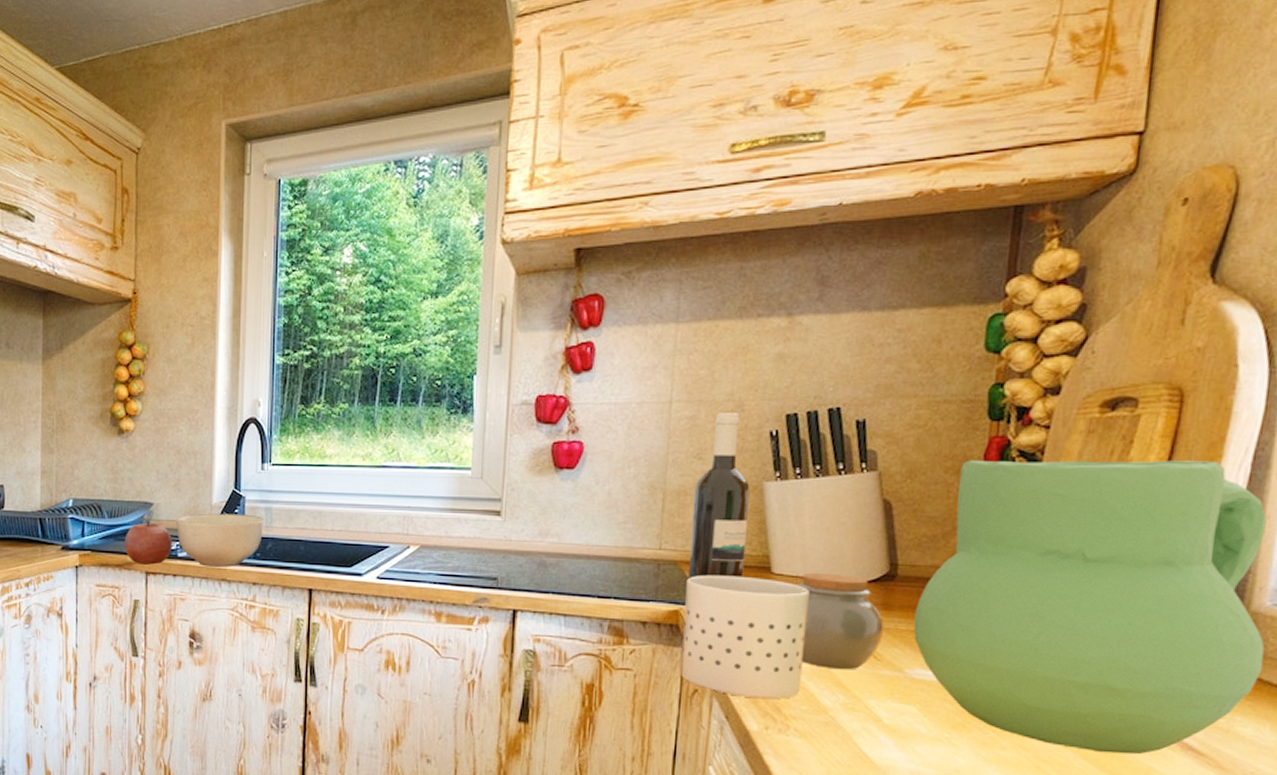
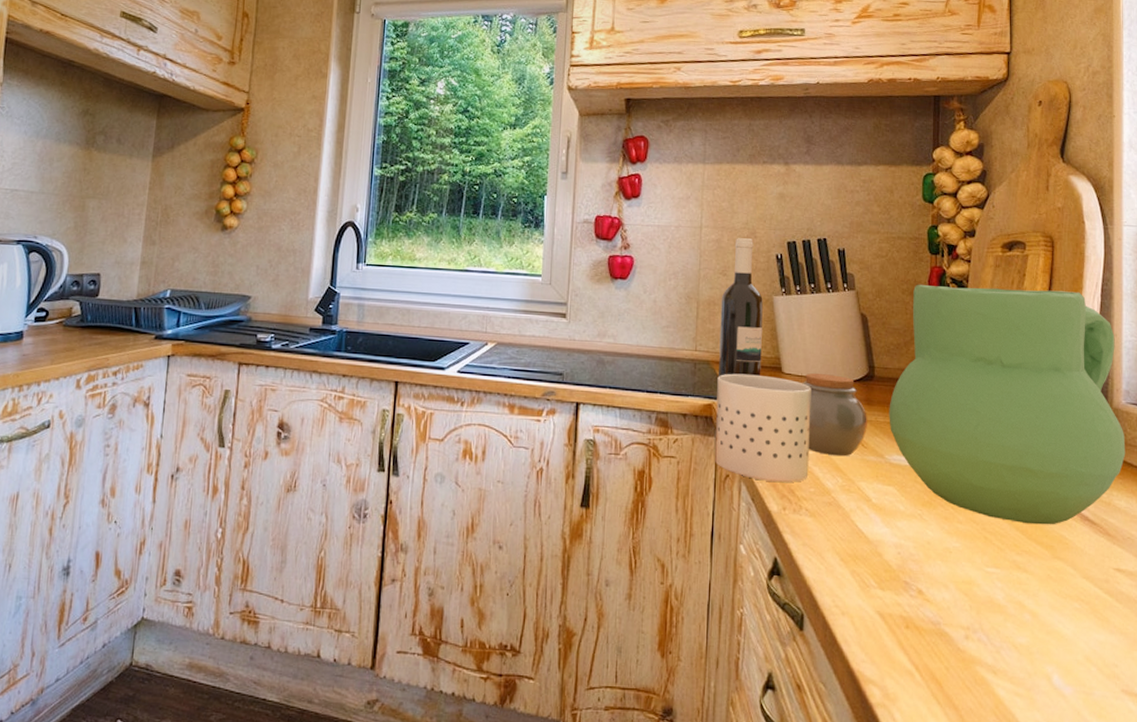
fruit: present [124,518,172,566] -> none [219,311,268,357]
bowl: present [175,513,264,567] -> none [271,307,357,360]

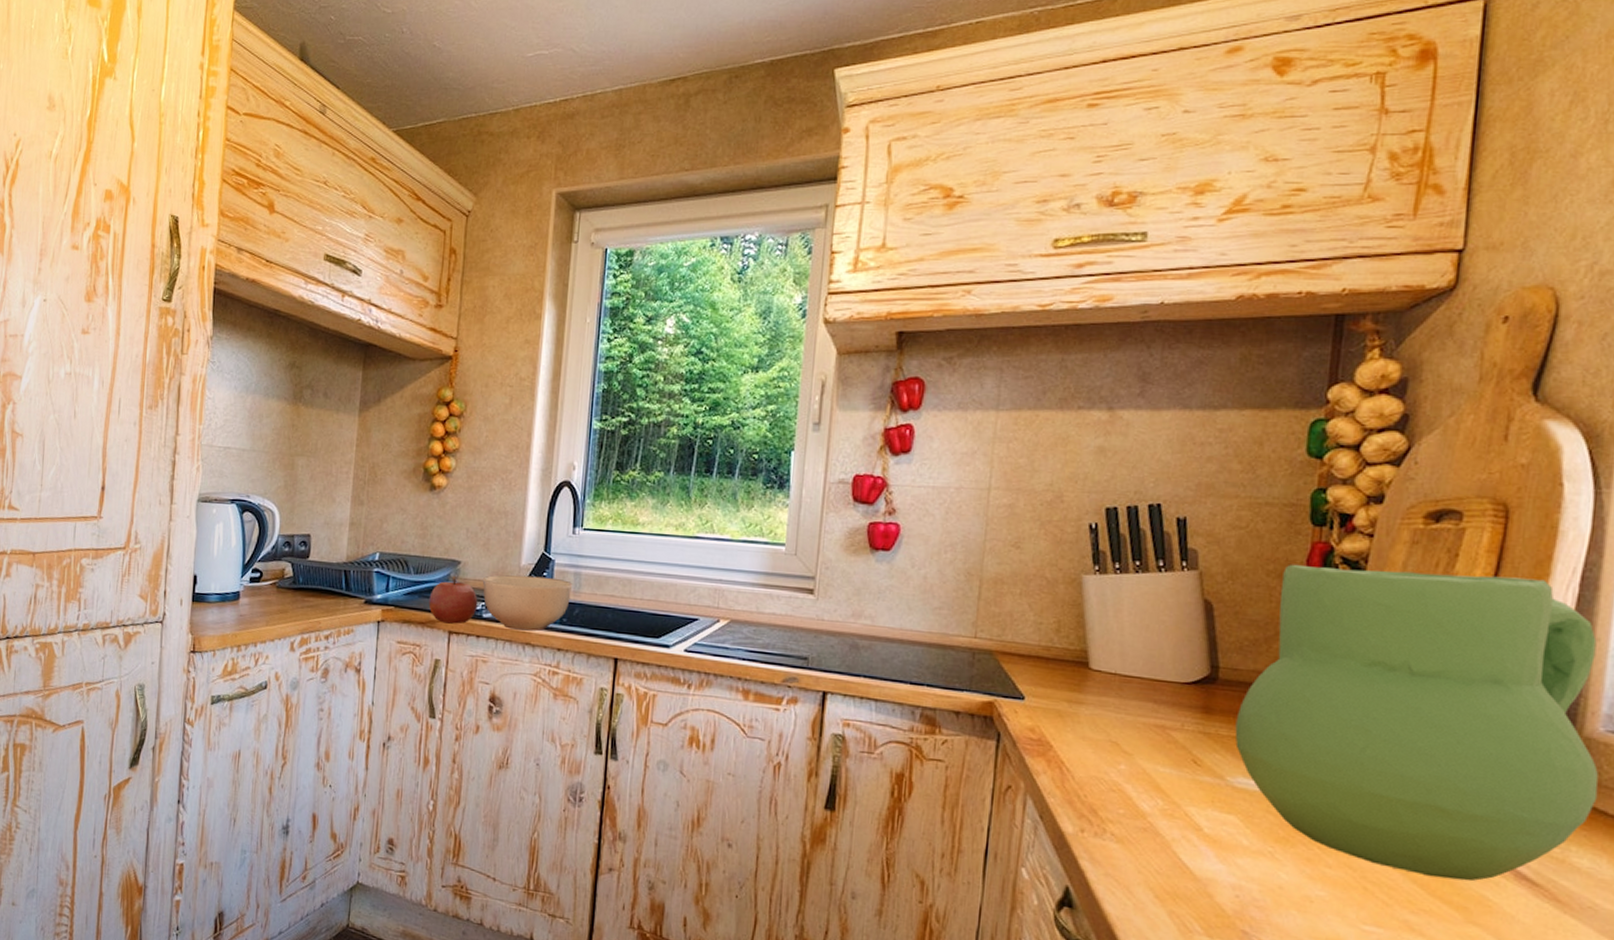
fruit: none [219,311,268,357] -> present [428,576,478,625]
bowl: none [271,307,357,360] -> present [482,575,573,632]
mug: present [715,373,811,483] -> none [994,667,1128,801]
wine bottle: present [718,238,763,377] -> none [1002,502,1068,671]
jar: present [802,373,867,457] -> none [1115,671,1204,775]

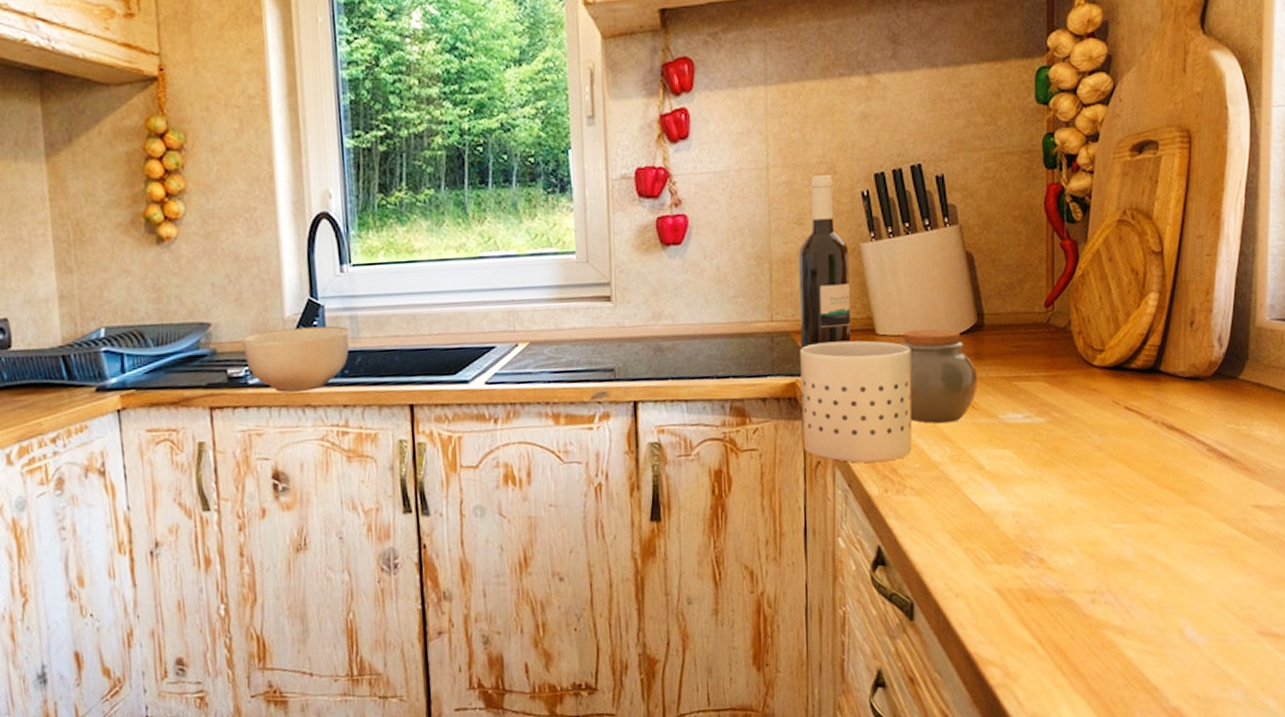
fruit: present [428,576,478,625] -> none [178,342,241,400]
mug: none [994,667,1128,801] -> present [800,340,912,463]
wine bottle: none [1002,502,1068,671] -> present [798,175,851,350]
jar: none [1115,671,1204,775] -> present [900,329,977,424]
ceramic jug: present [1234,564,1599,881] -> none [1002,194,1269,471]

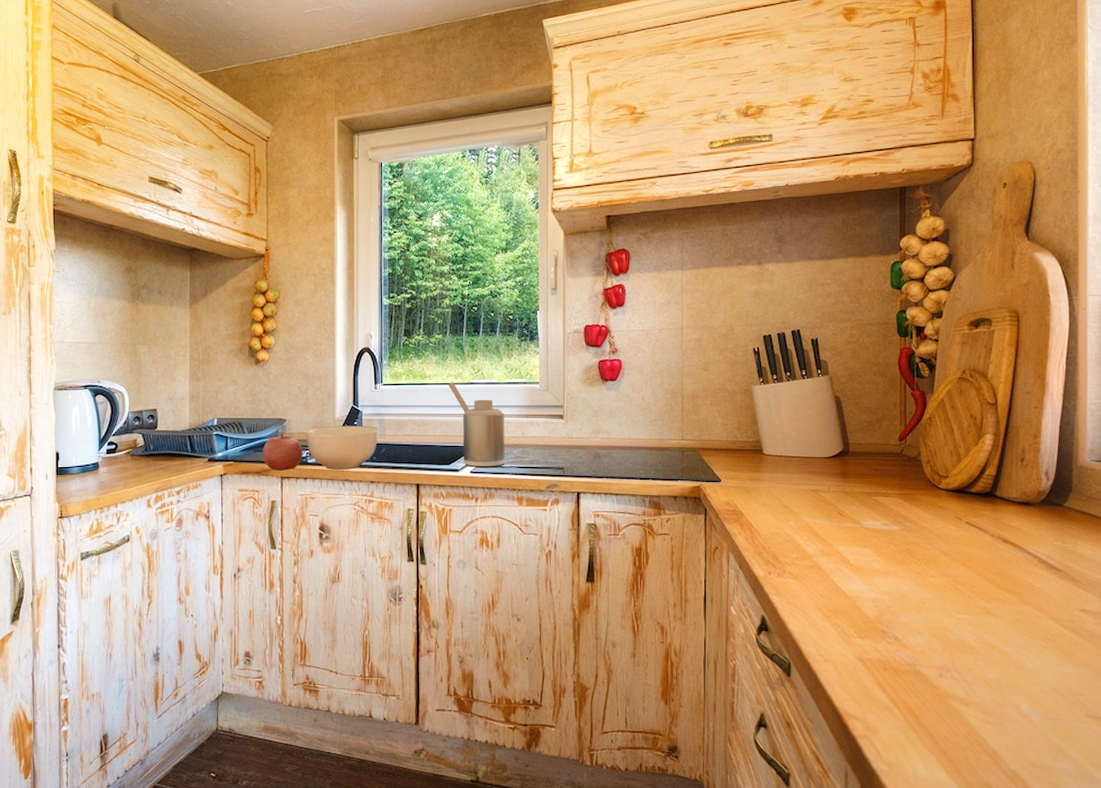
fruit: none [178,342,241,400] -> present [262,432,303,472]
soap dispenser: none [447,257,533,377] -> present [448,382,505,468]
wine bottle: present [798,175,851,350] -> none [703,335,744,462]
mug: present [800,340,912,463] -> none [704,457,791,551]
jar: present [900,329,977,424] -> none [782,453,844,525]

